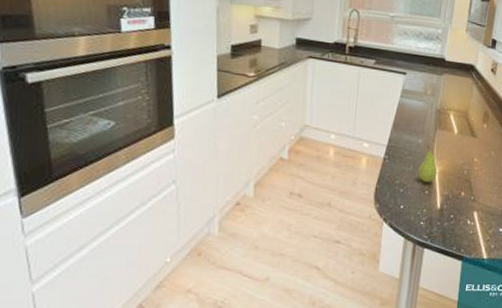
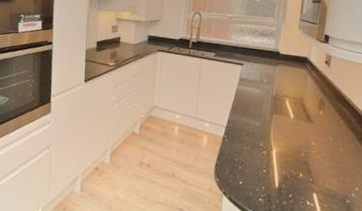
fruit: present [418,144,437,183] -> none [256,127,275,163]

